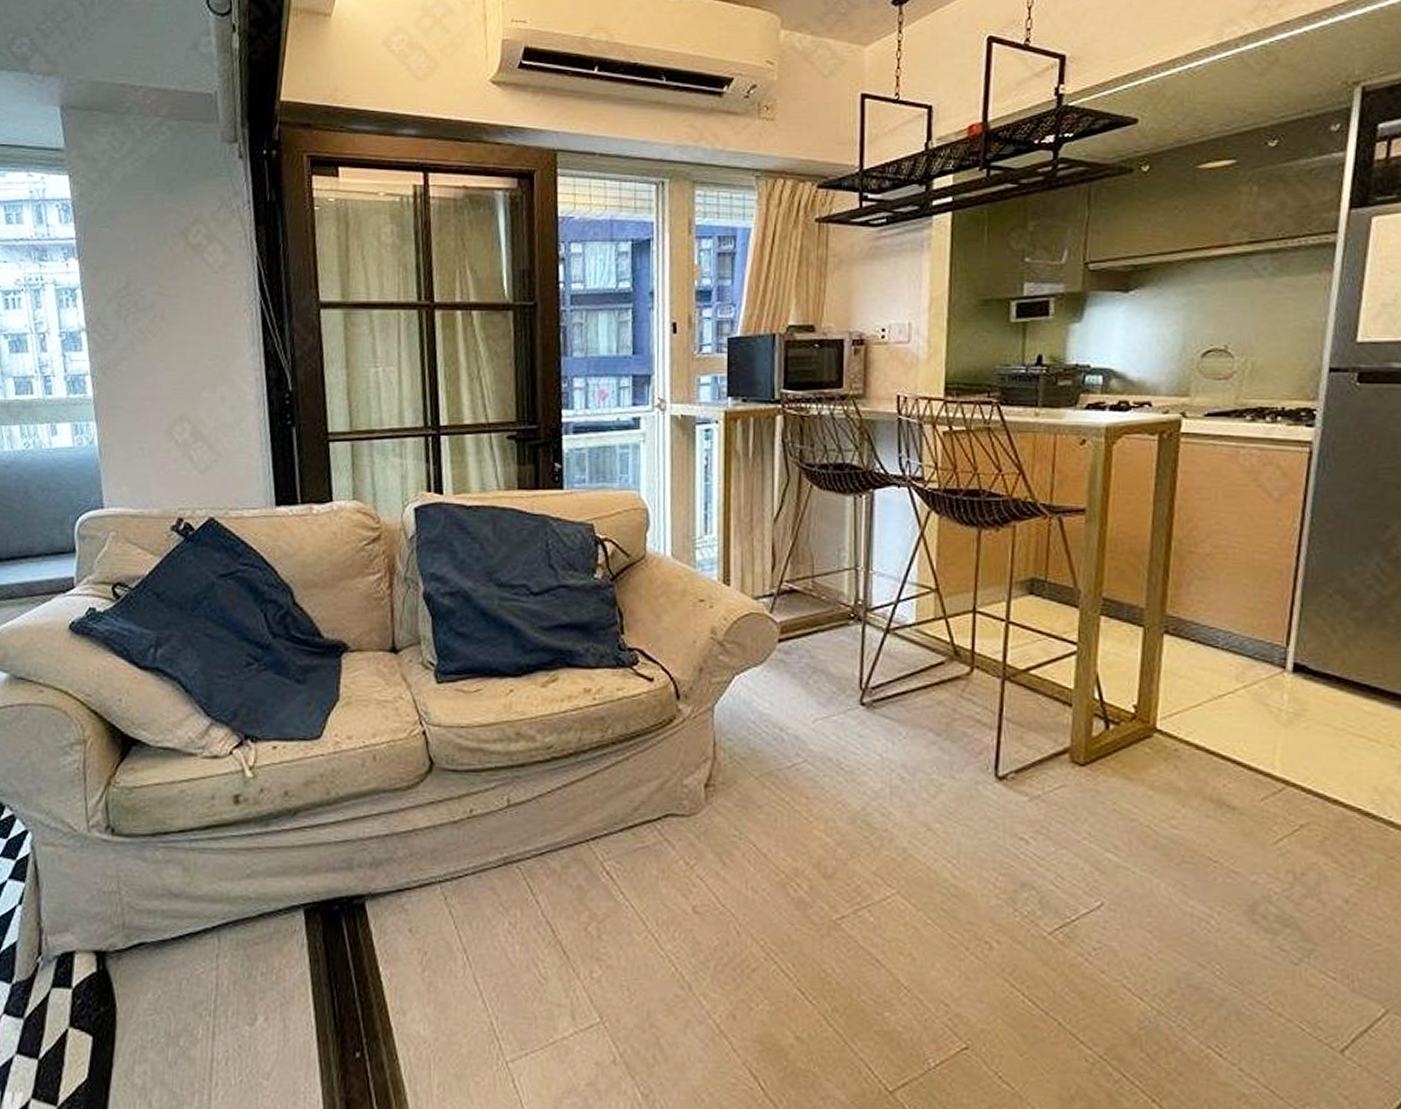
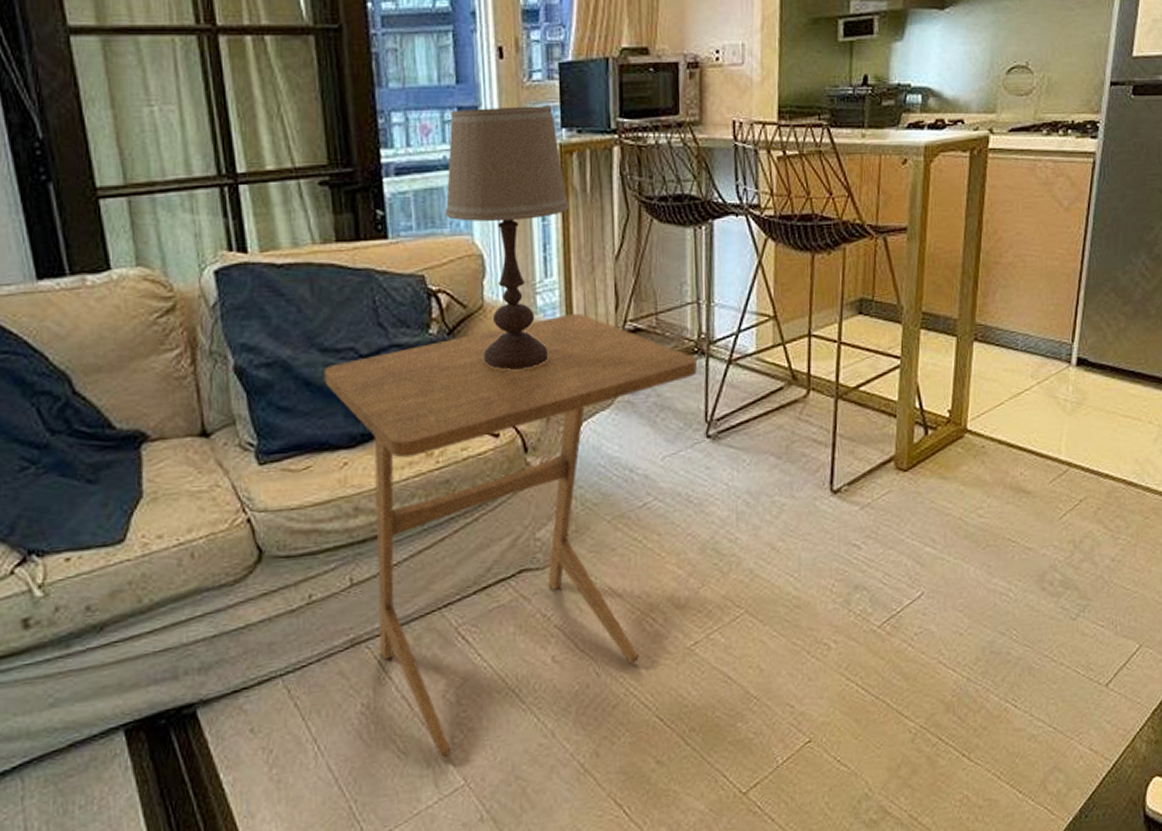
side table: none [498,569,852,993] -> present [324,313,697,760]
table lamp: none [615,376,732,619] -> present [445,106,570,370]

